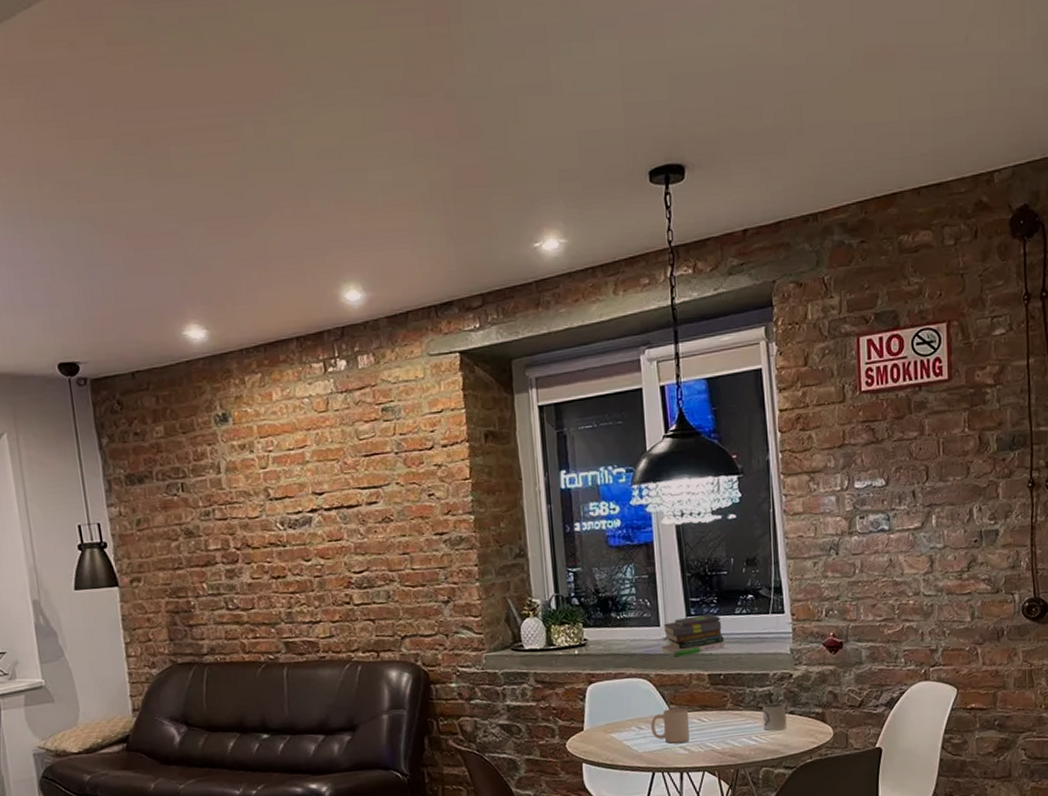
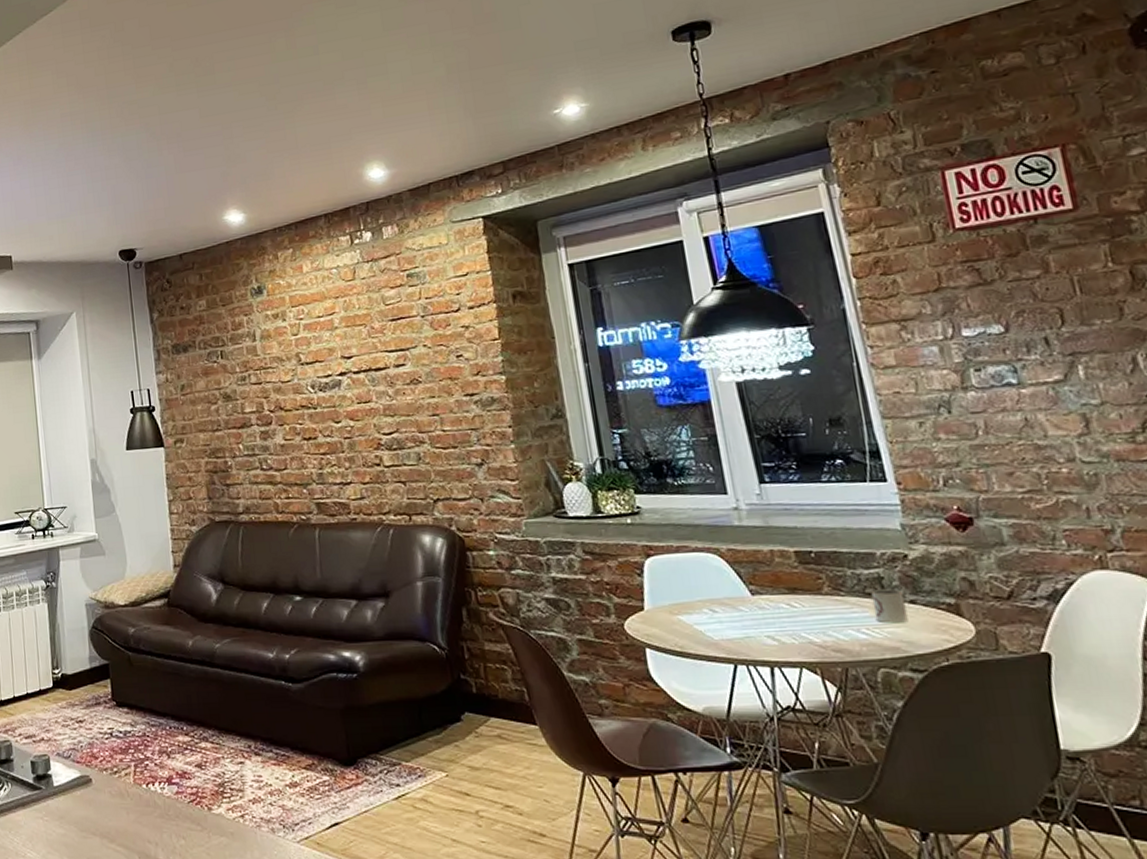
mug: present [651,708,690,744] -> none [726,589,779,632]
books: present [661,613,724,658] -> none [731,480,812,530]

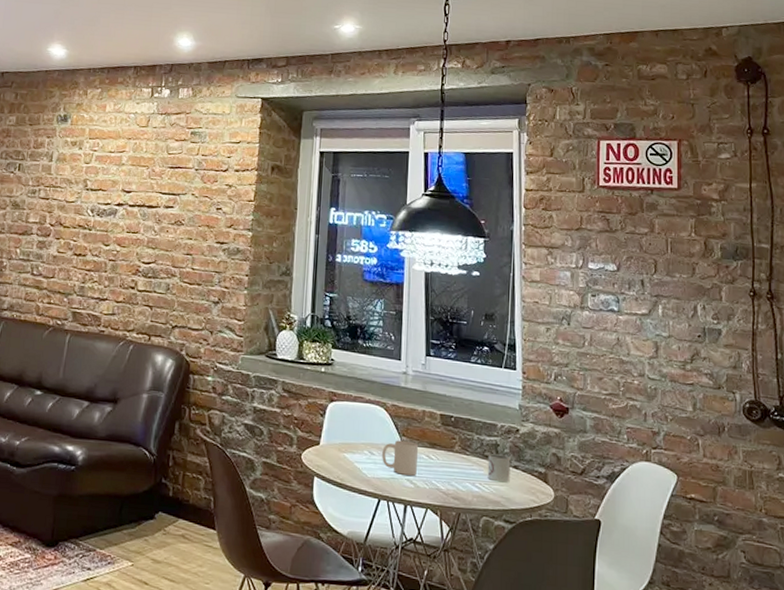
mug: none [726,589,779,632] -> present [382,440,418,477]

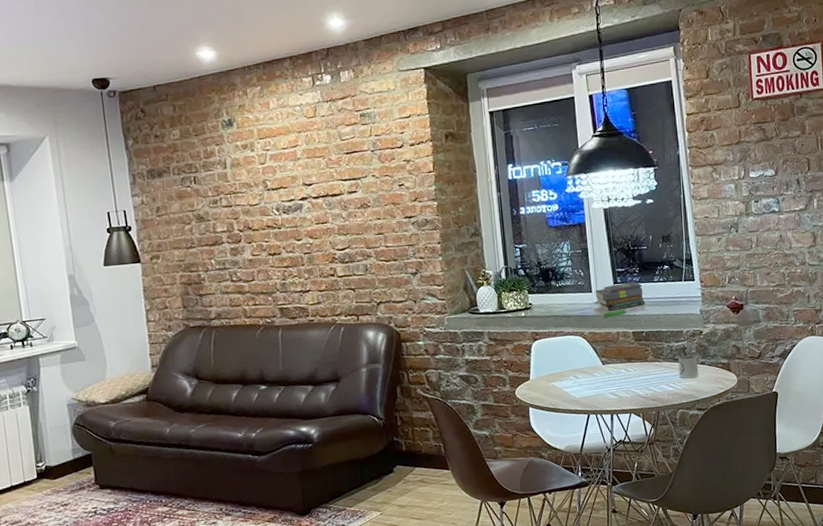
mug: present [382,440,418,477] -> none [586,360,618,390]
books: none [399,356,458,393] -> present [593,281,646,318]

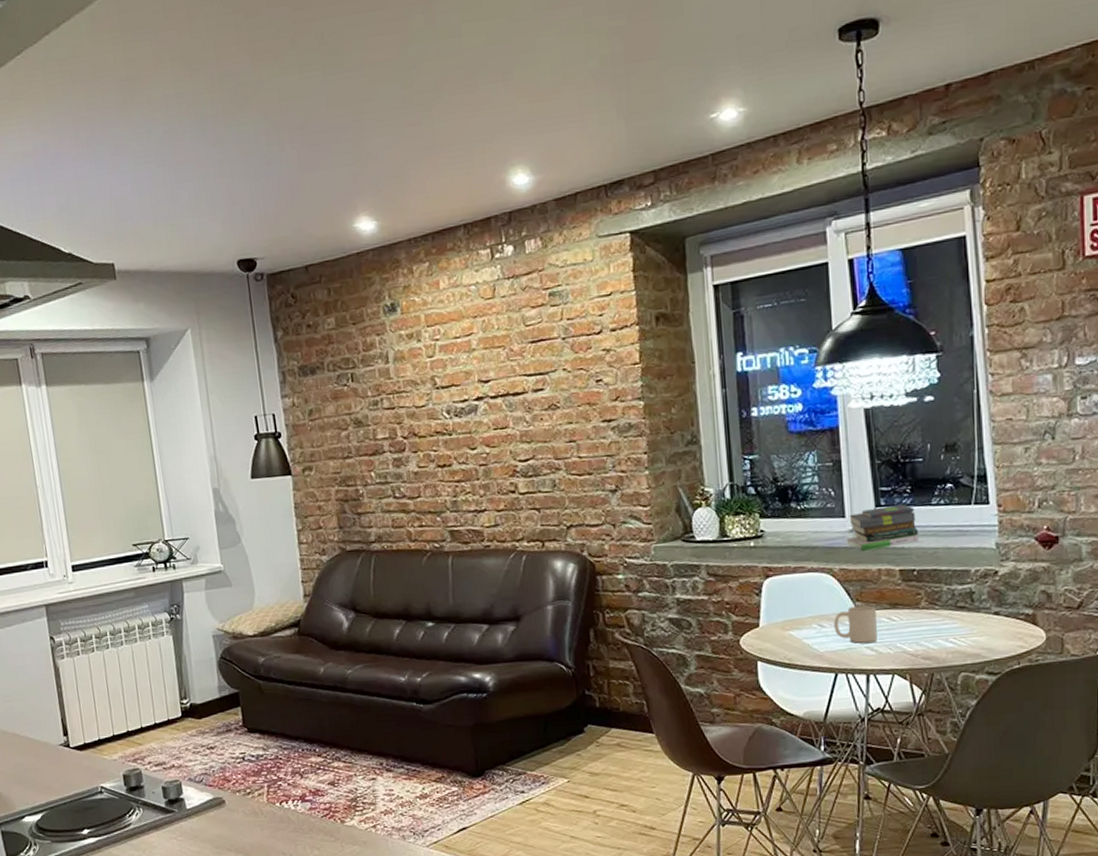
mug: none [586,360,618,390] -> present [834,605,877,644]
cup: present [678,355,699,379] -> none [962,602,991,633]

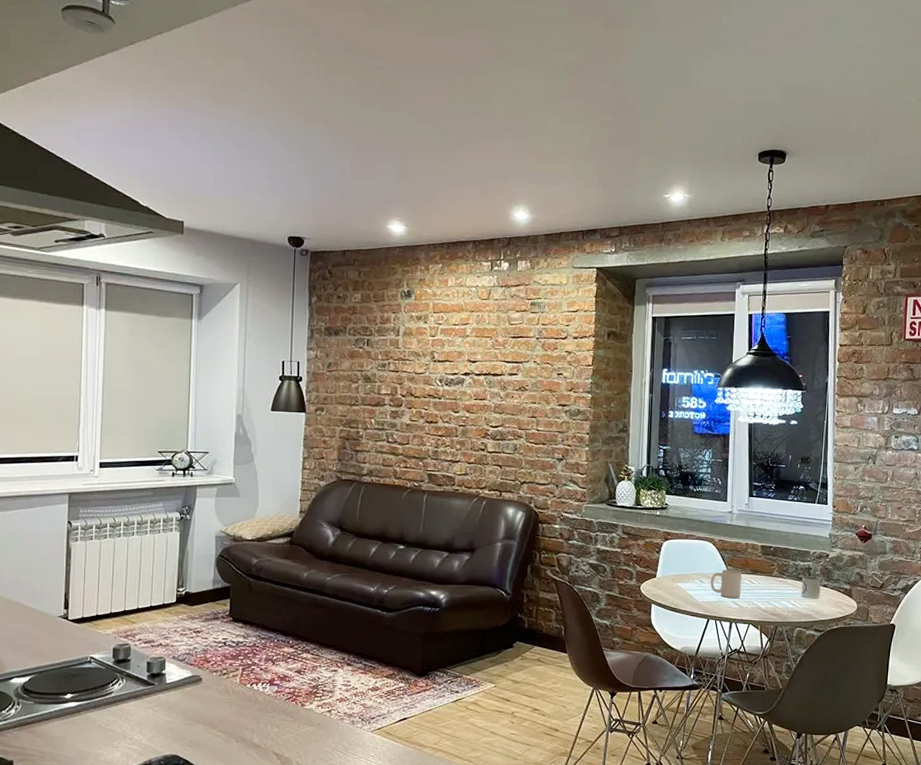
books: present [846,503,918,551] -> none [726,496,777,529]
cup: none [962,602,991,633] -> present [801,576,821,599]

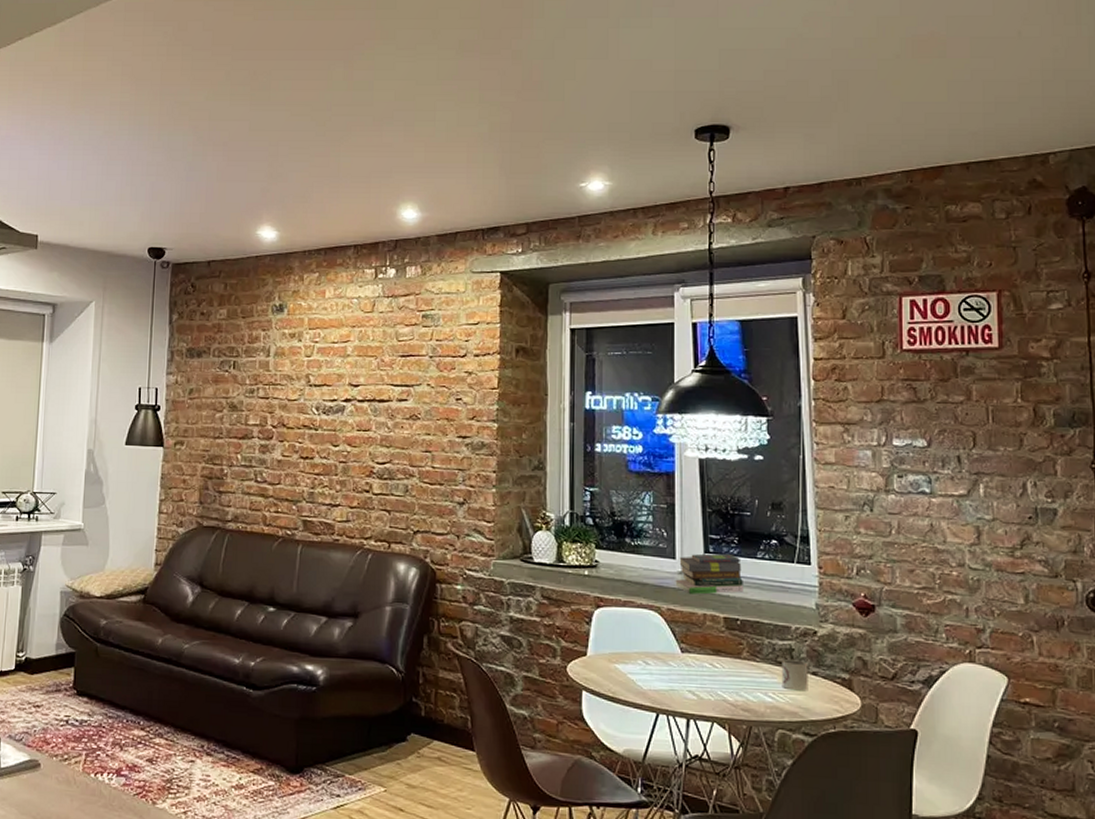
mug: present [710,569,742,599] -> none [659,648,699,687]
books: none [726,496,777,529] -> present [675,553,743,595]

